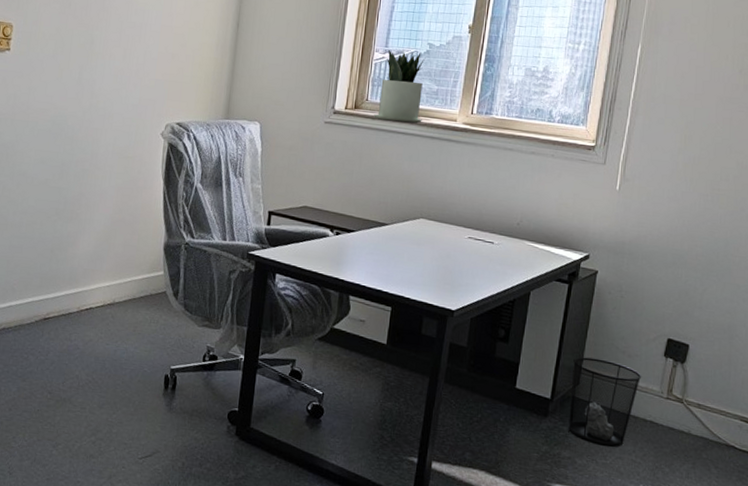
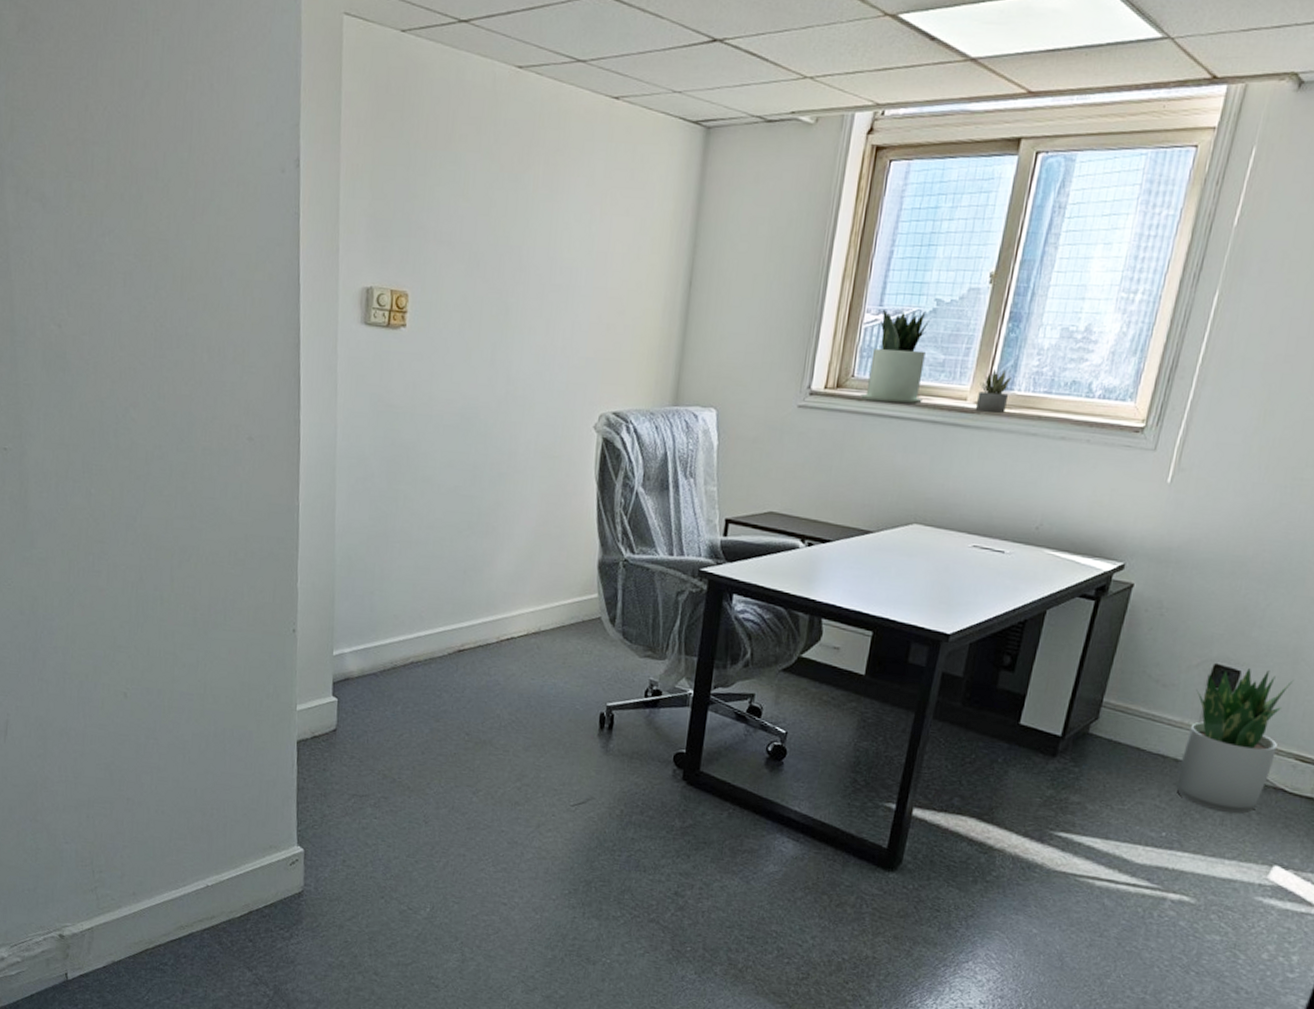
succulent plant: none [463,97,490,133] -> present [975,368,1012,414]
waste bin: present [568,357,642,448] -> none [1080,687,1178,792]
planter: none [648,342,732,469] -> present [1176,668,1294,815]

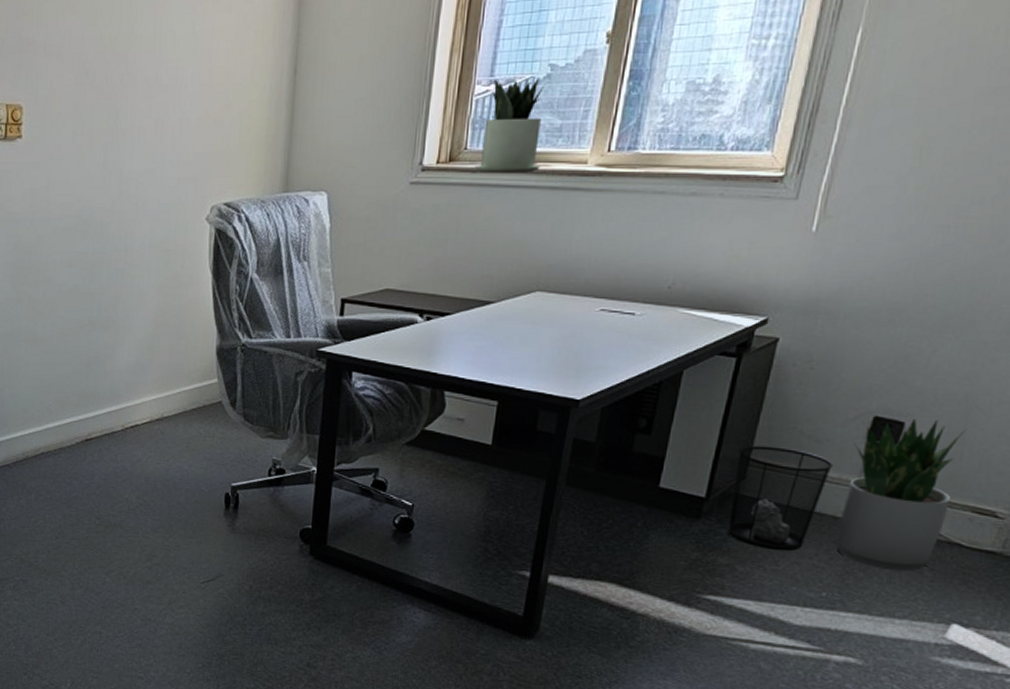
succulent plant: present [975,368,1012,414] -> none [596,129,635,175]
waste bin: none [1080,687,1178,792] -> present [728,445,834,552]

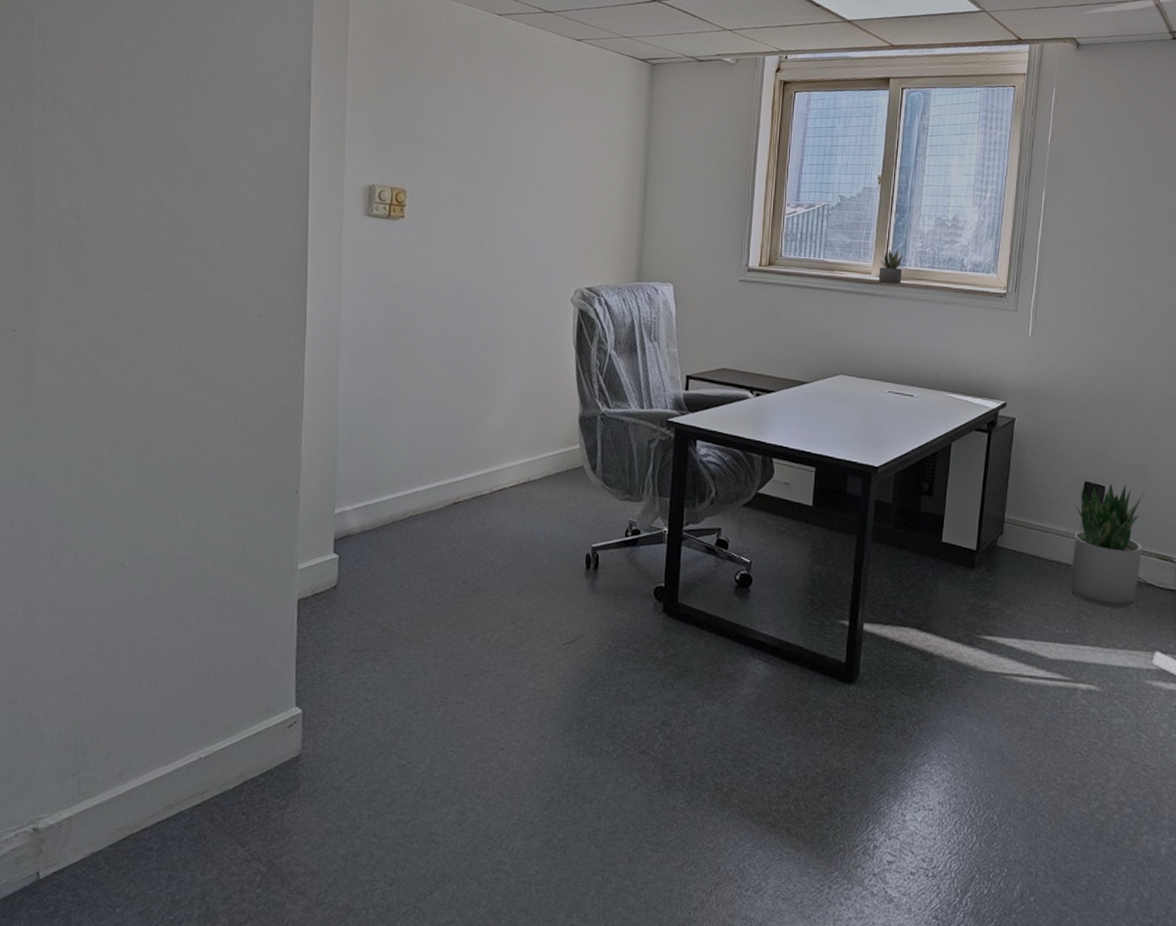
planter: present [475,78,546,174] -> none [788,204,837,278]
succulent plant: none [596,129,635,175] -> present [878,249,903,285]
waste bin: present [728,445,834,552] -> none [995,505,1063,595]

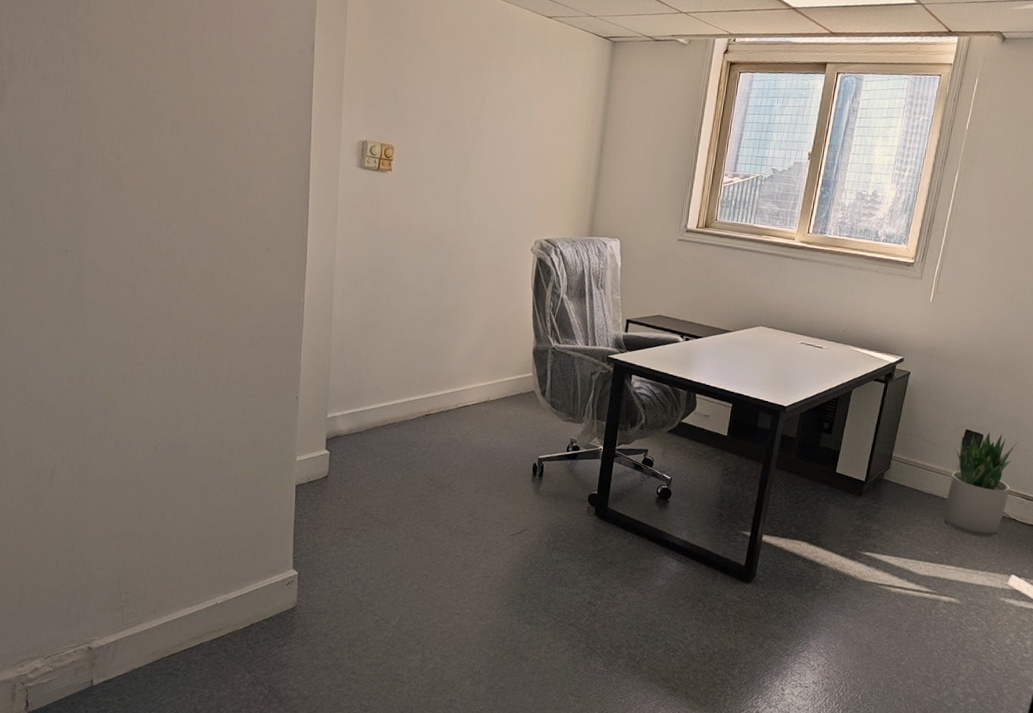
succulent plant: present [878,249,903,285] -> none [800,218,824,250]

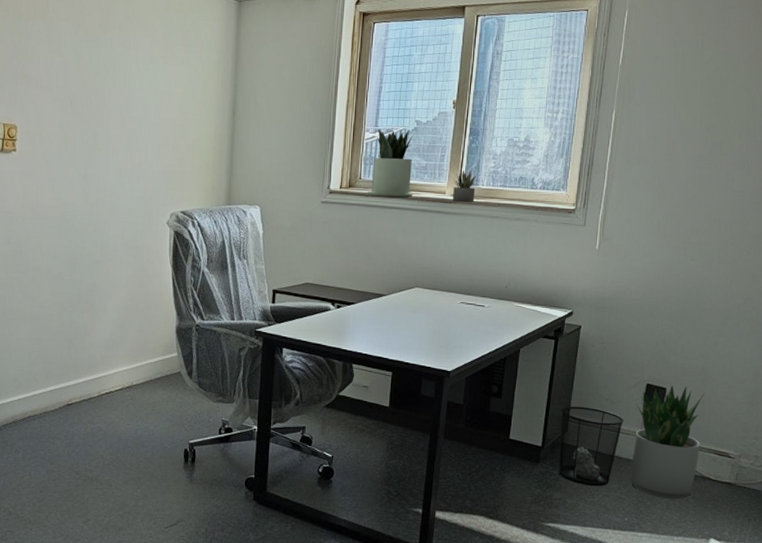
planter: none [722,175,769,242] -> present [367,129,414,199]
succulent plant: none [800,218,824,250] -> present [452,170,476,203]
waste bin: none [878,445,943,522] -> present [559,406,624,487]

